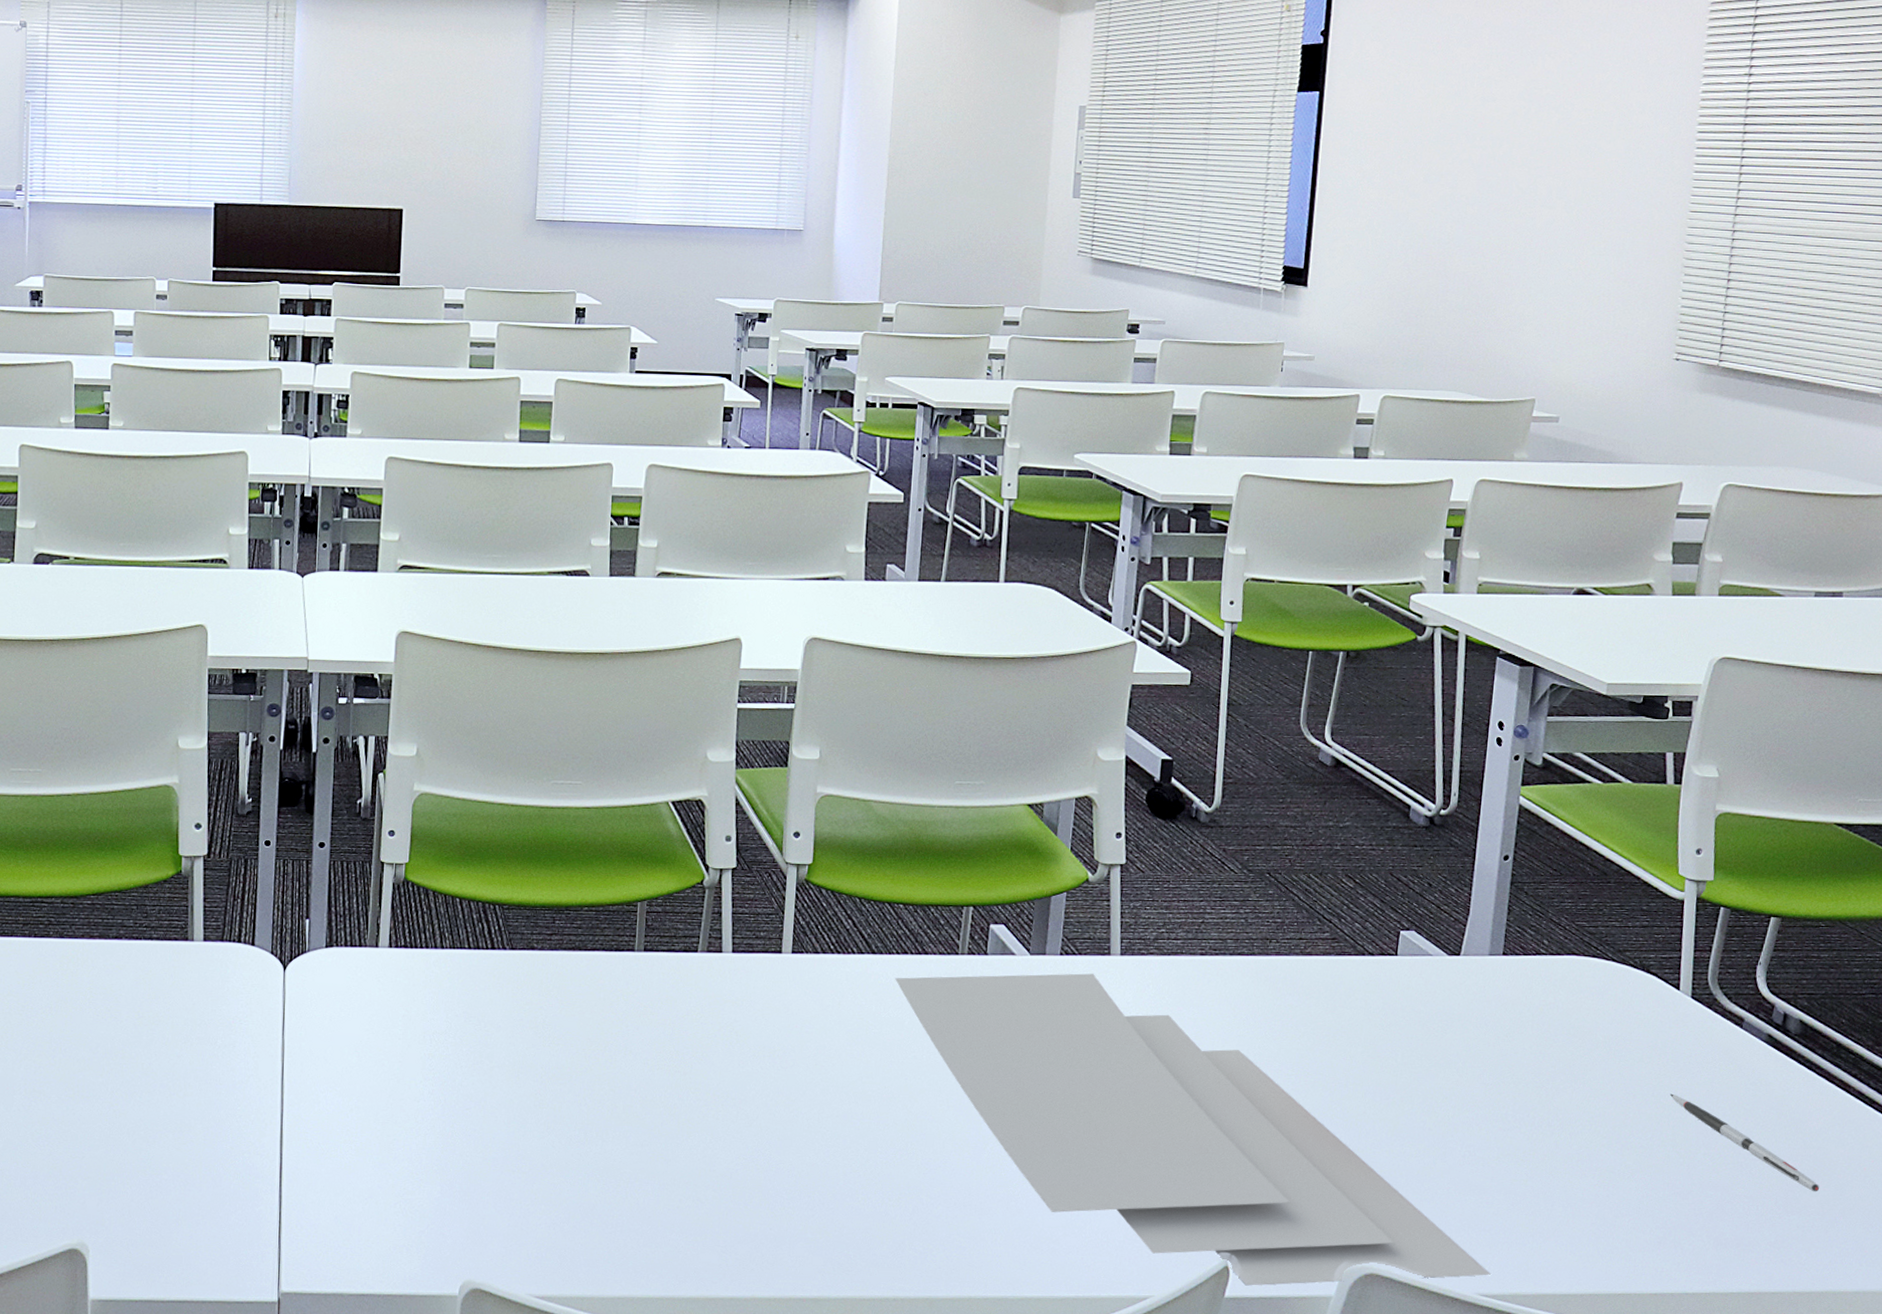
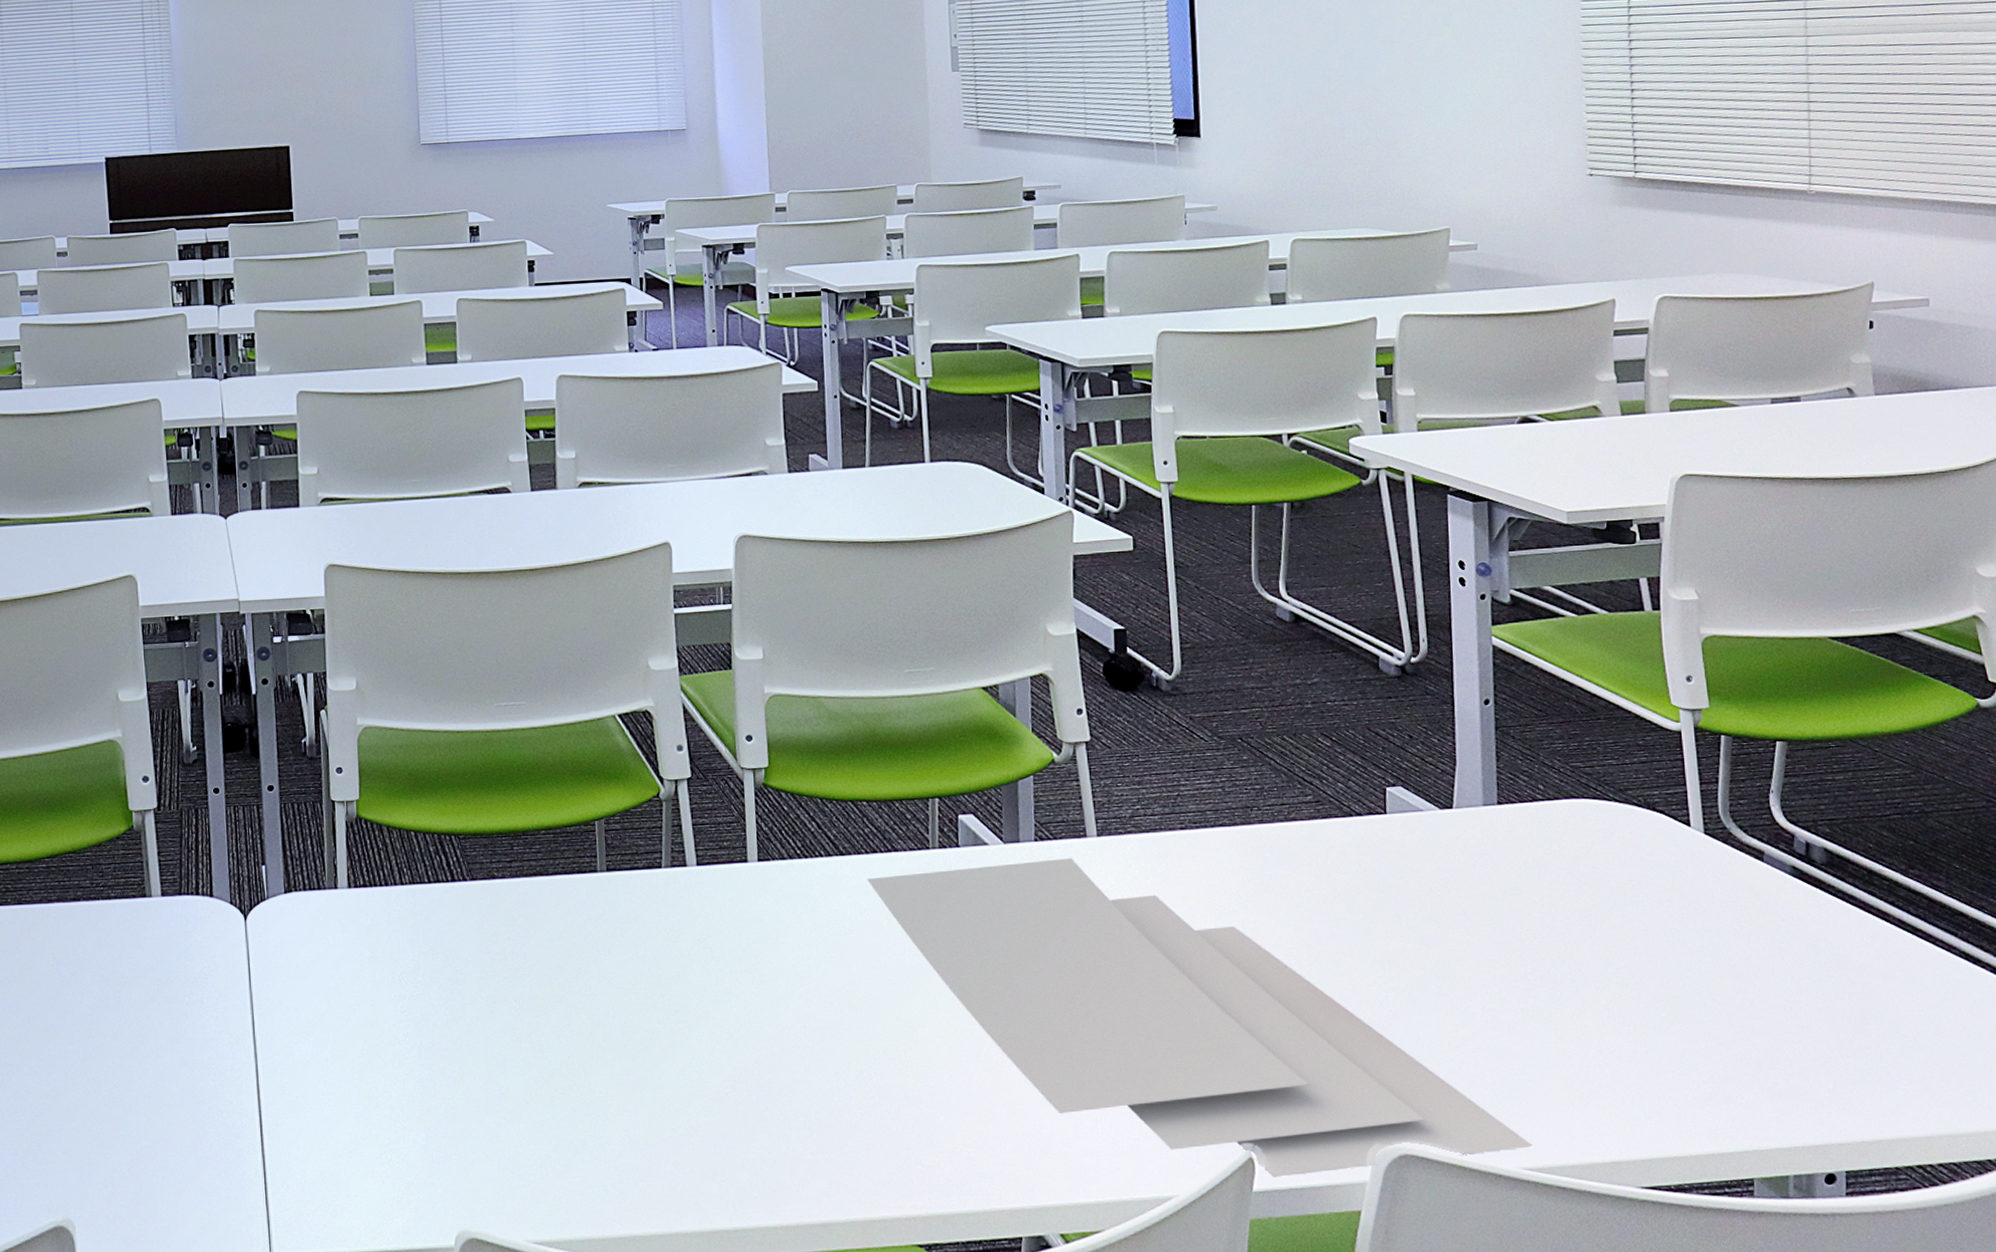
pen: present [1669,1093,1820,1192] -> none [1696,937,1873,1032]

